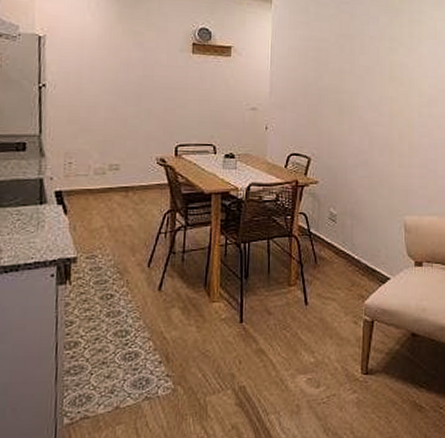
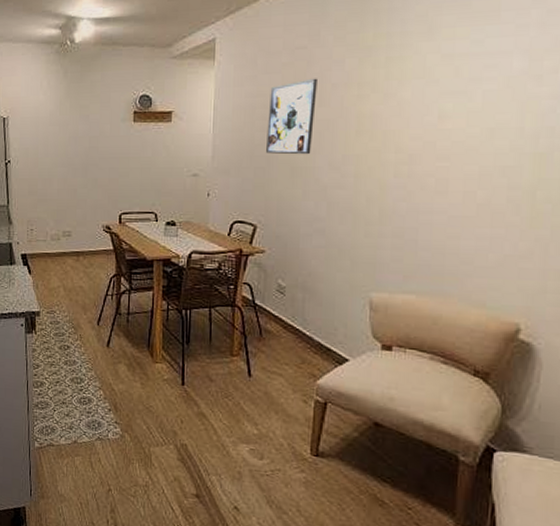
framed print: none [318,29,358,95] -> present [266,78,317,155]

